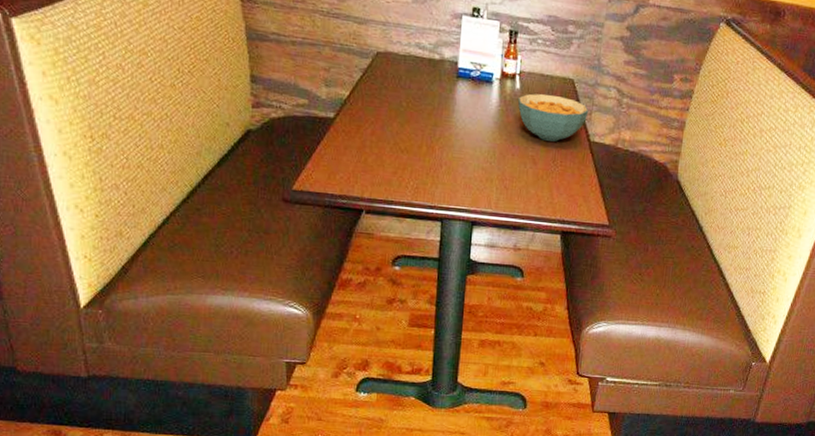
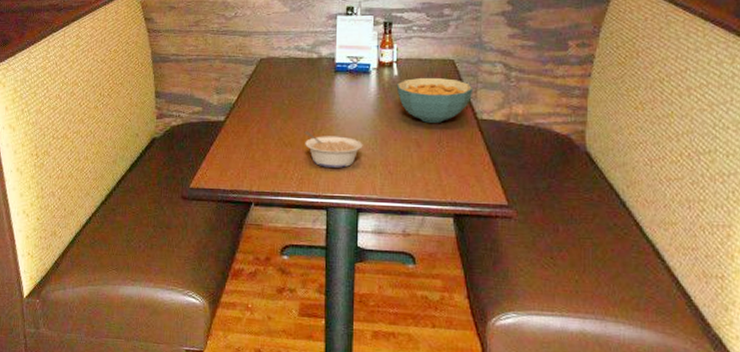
legume: none [422,137,482,180] -> present [304,130,363,168]

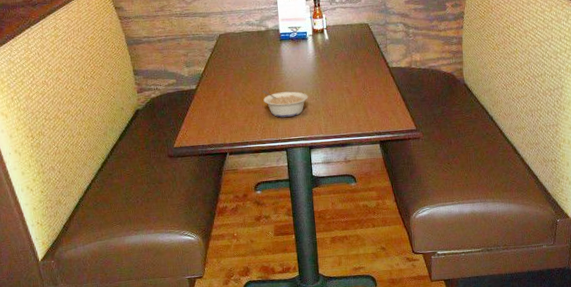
cereal bowl: present [396,77,474,123] -> none [328,38,384,74]

